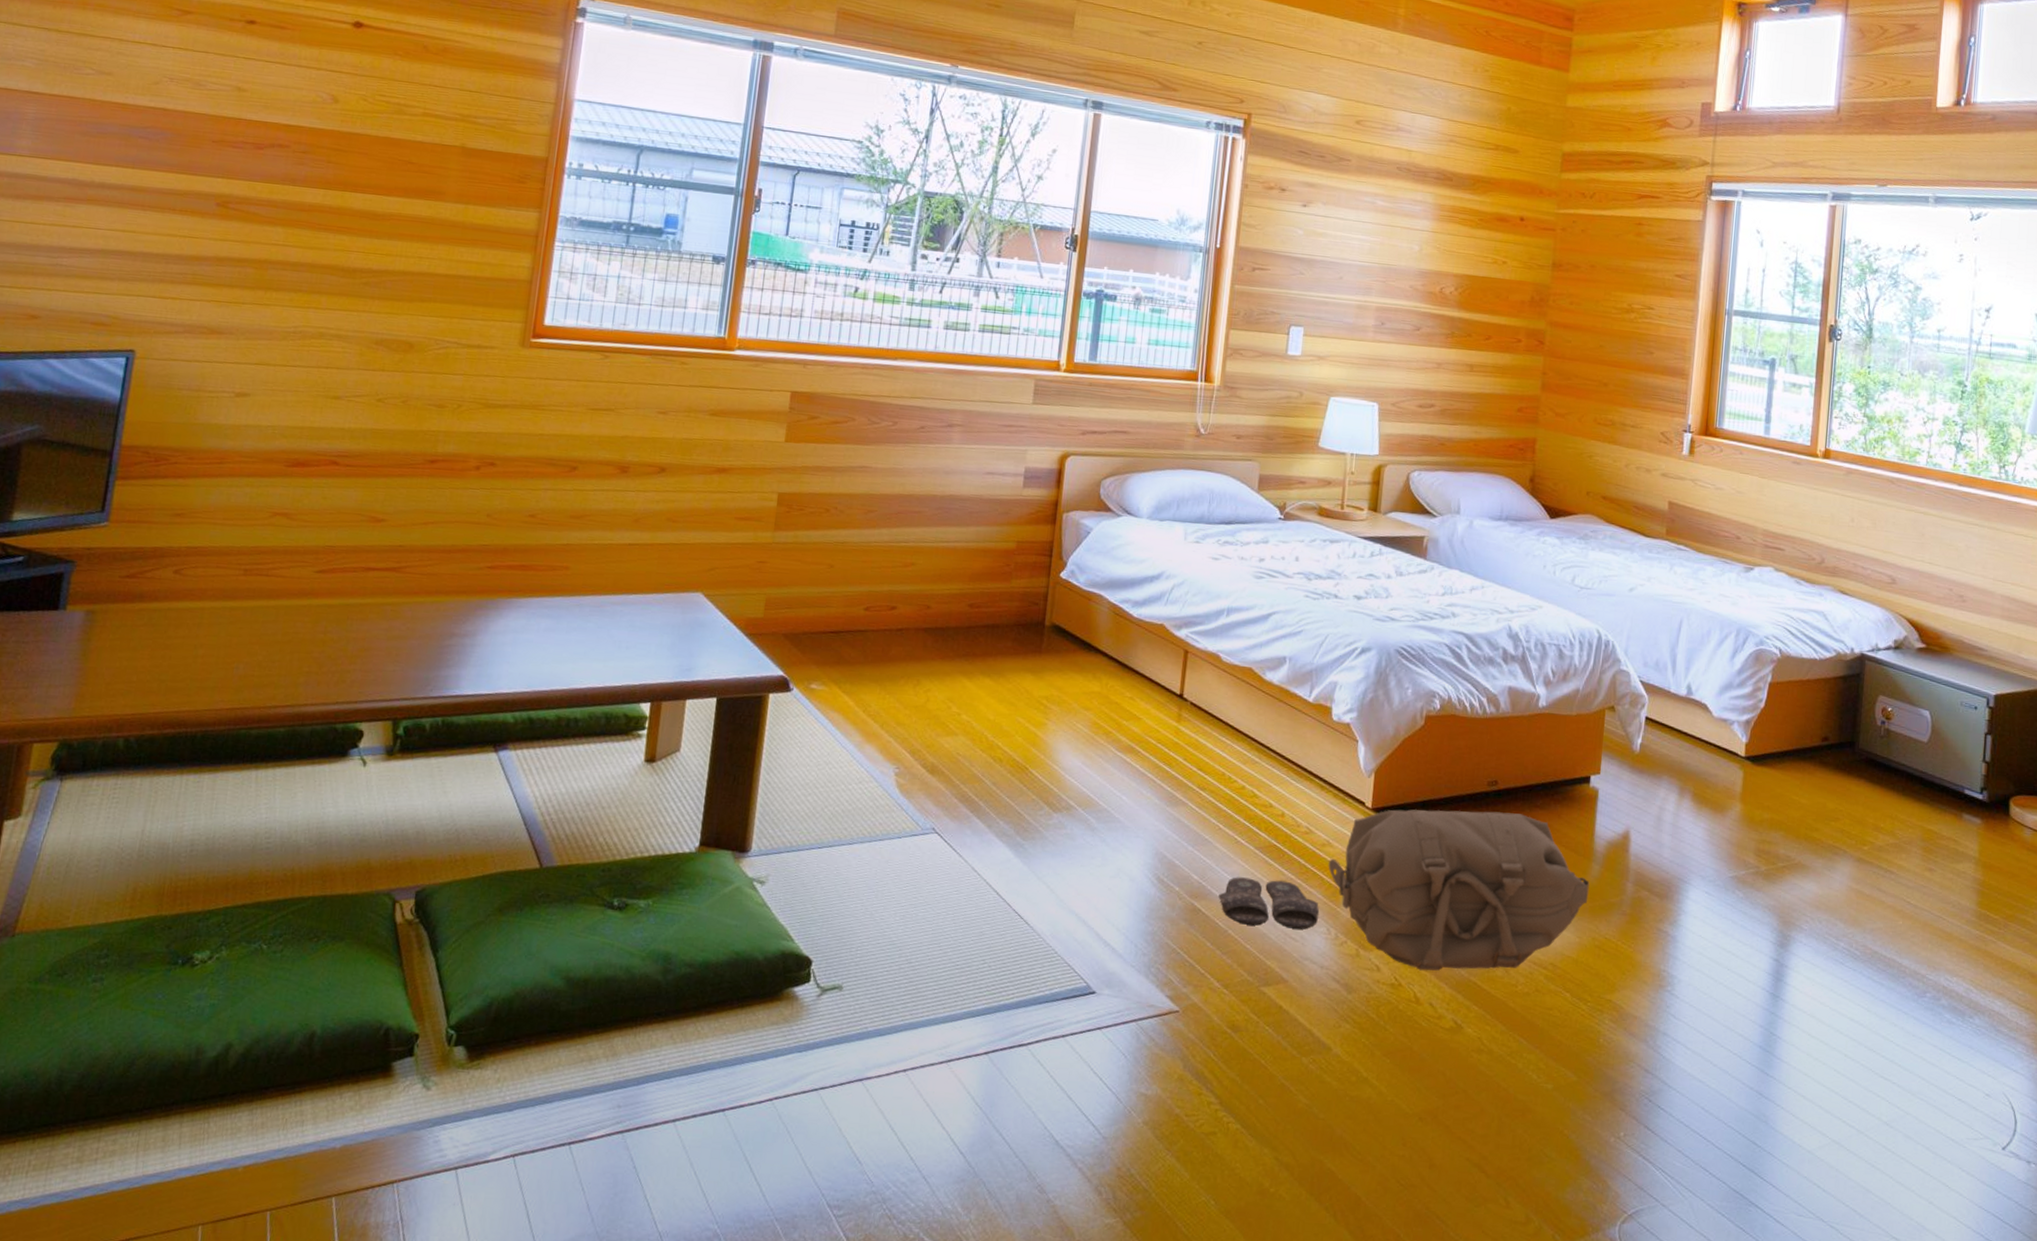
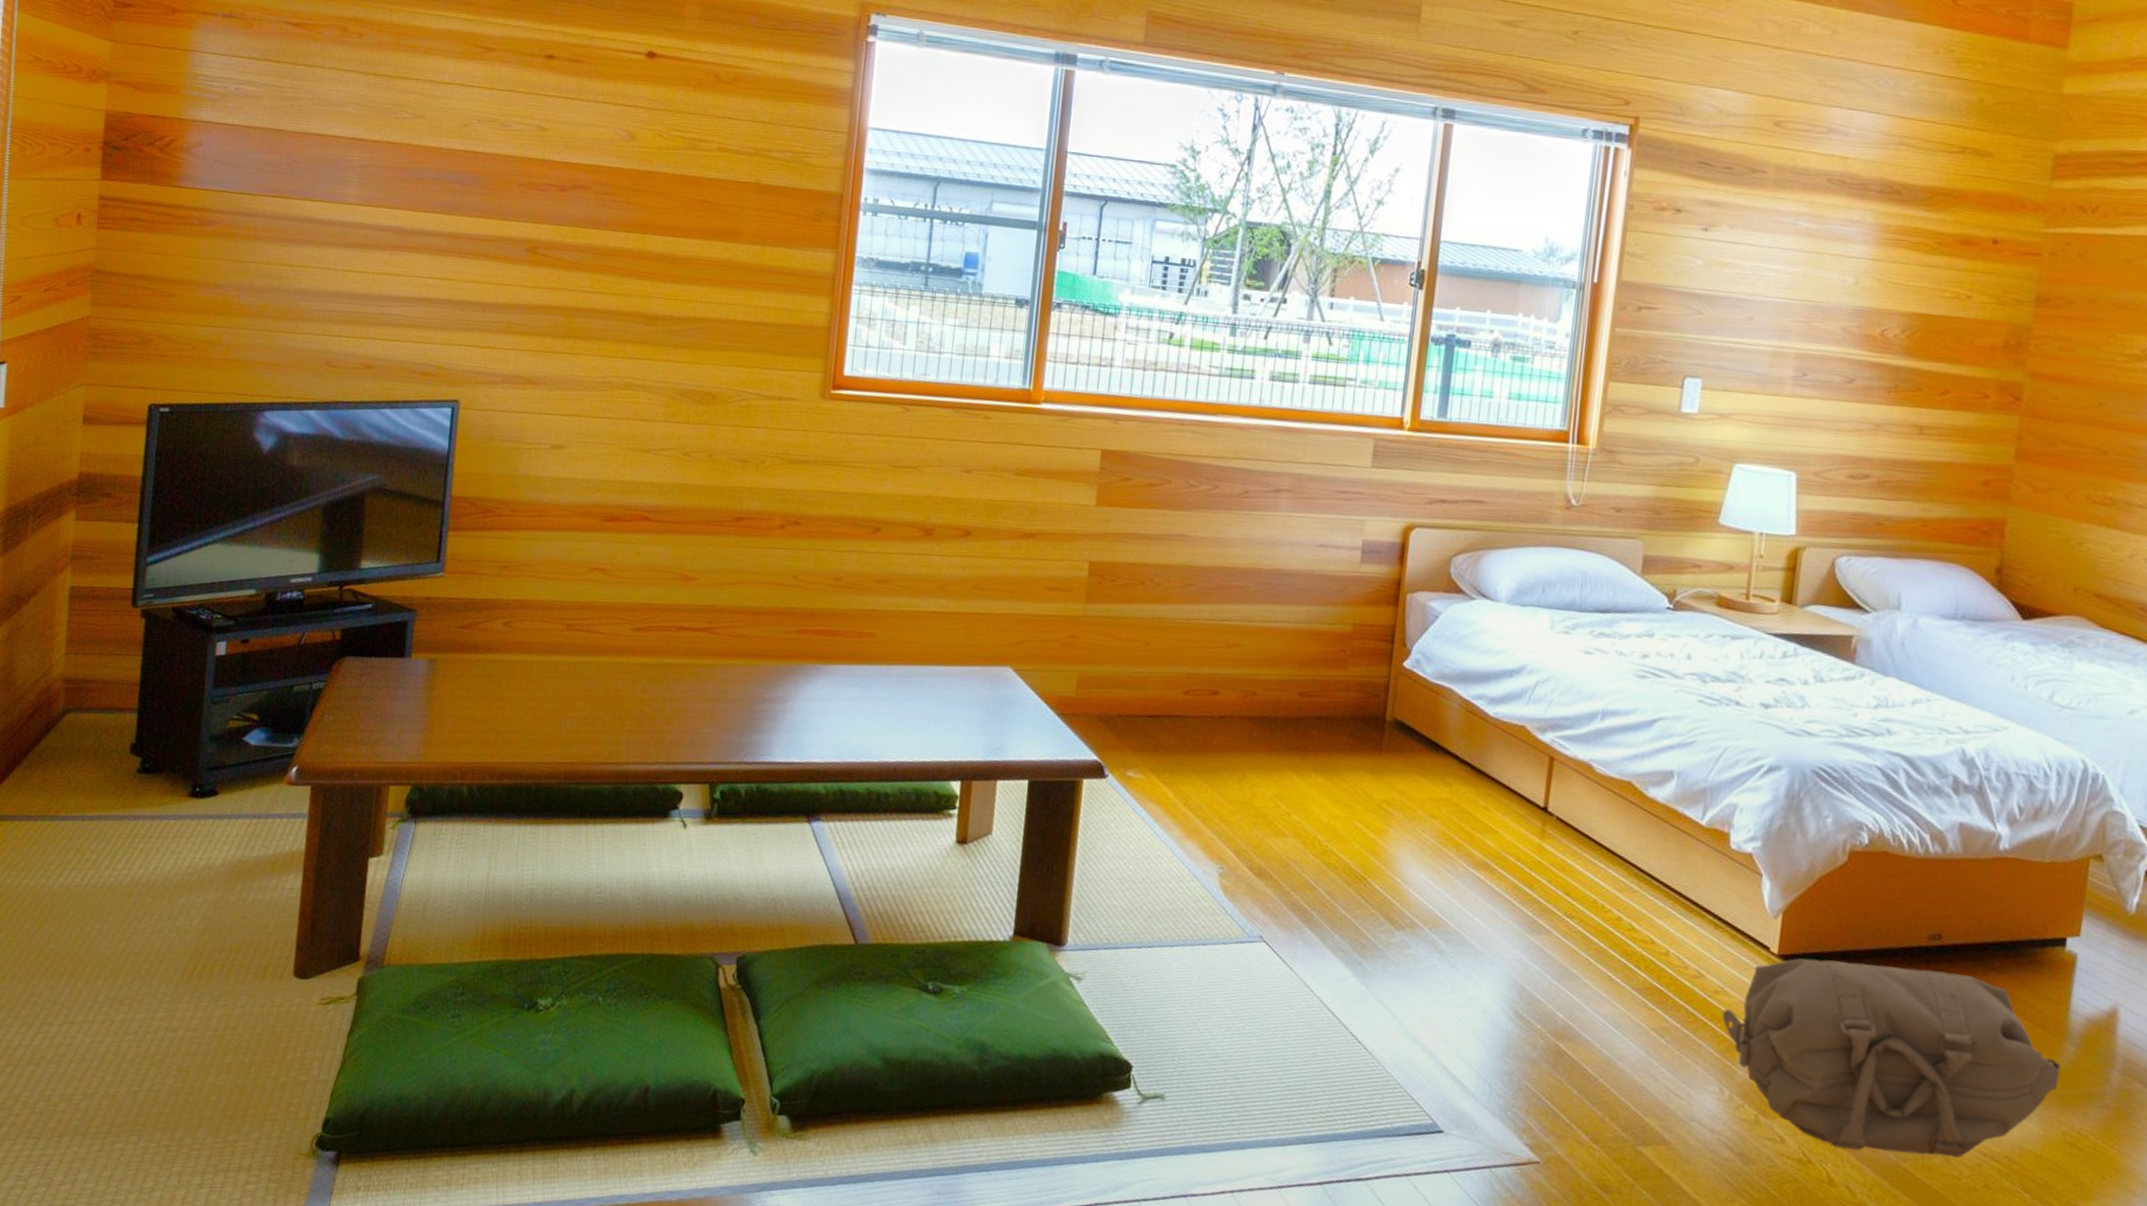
slippers: present [1218,877,1319,929] -> none [1588,1019,1710,1086]

